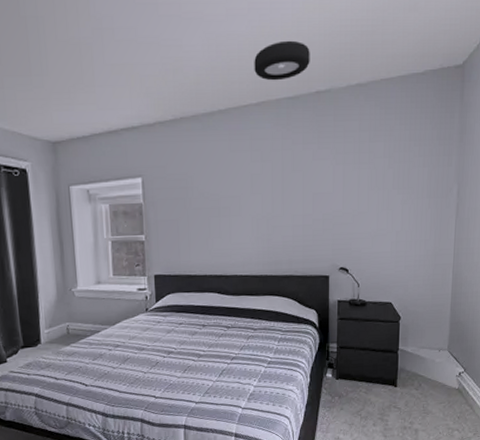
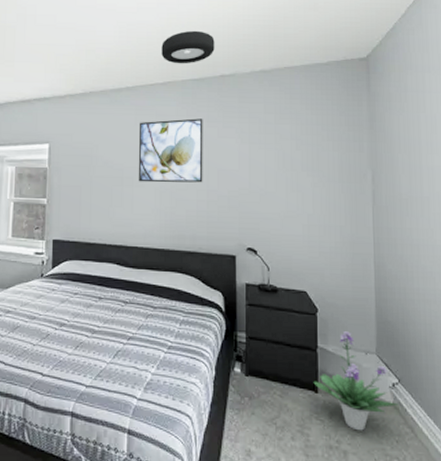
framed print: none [233,141,298,211] -> present [138,118,203,183]
potted plant: none [393,334,463,413] -> present [313,331,399,431]

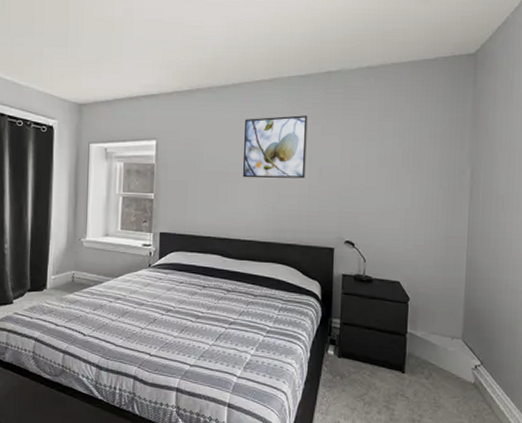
ceiling light: present [161,30,215,64] -> none [268,25,323,61]
potted plant: present [313,331,399,431] -> none [401,318,480,407]

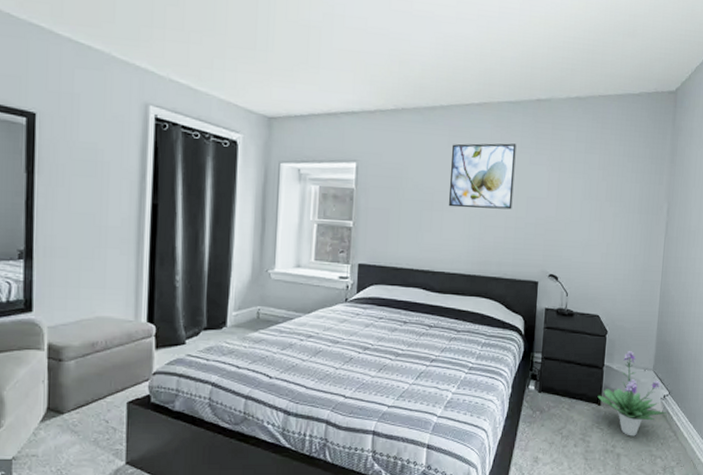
potted plant: none [401,318,480,407] -> present [597,351,667,436]

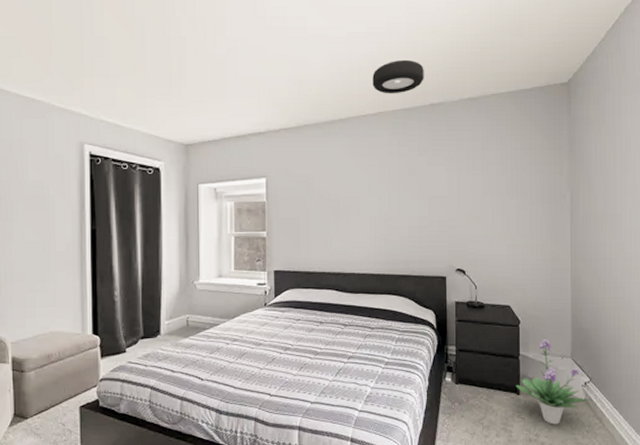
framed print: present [448,143,517,210] -> none [352,148,415,212]
ceiling light: none [479,48,534,85] -> present [372,59,424,94]

